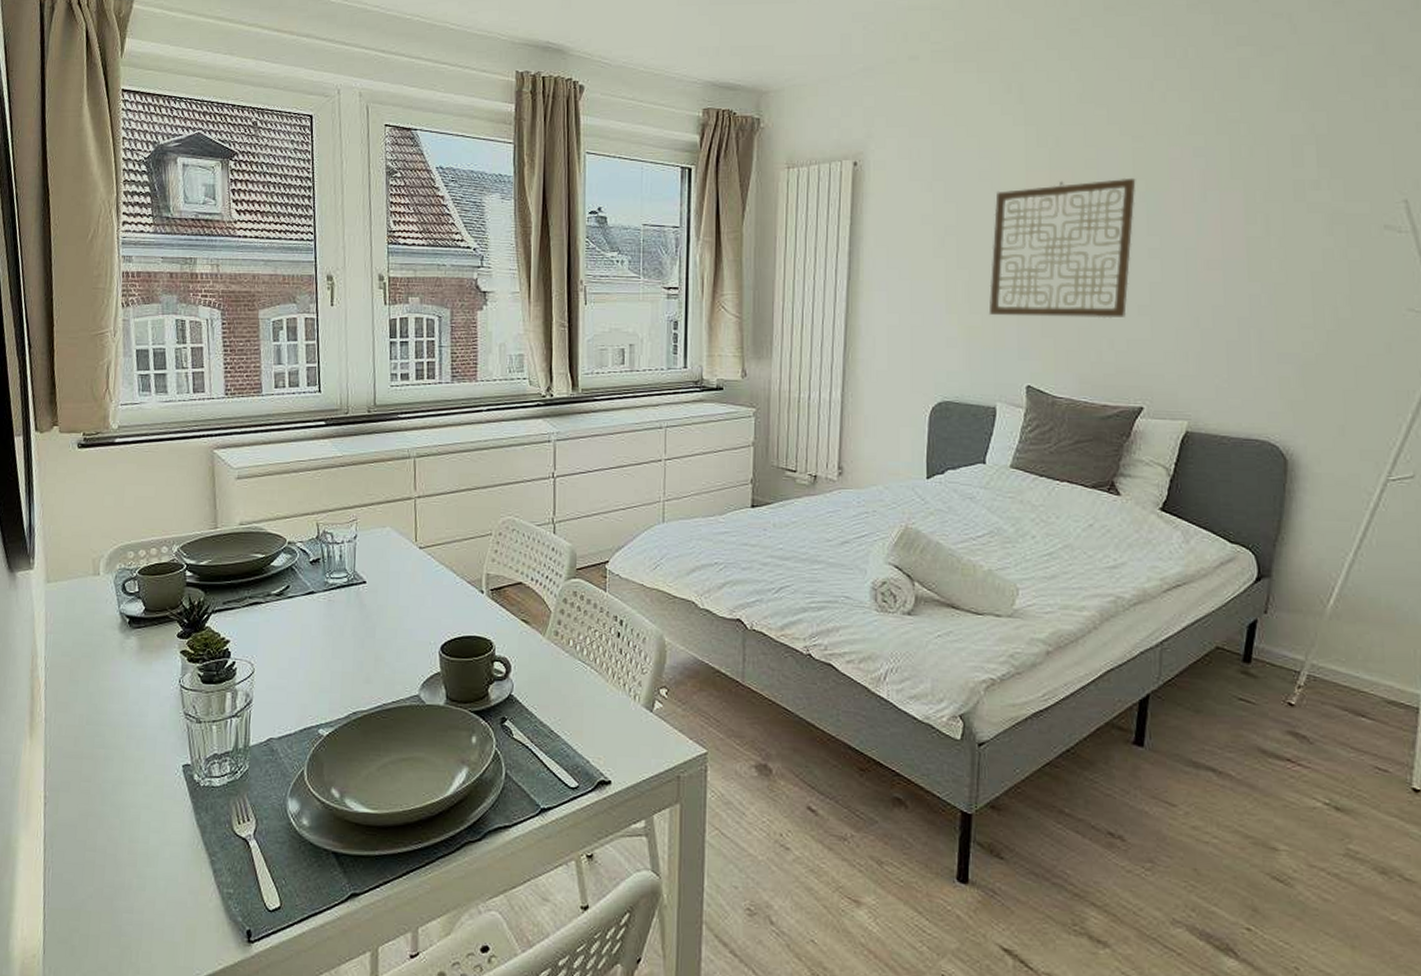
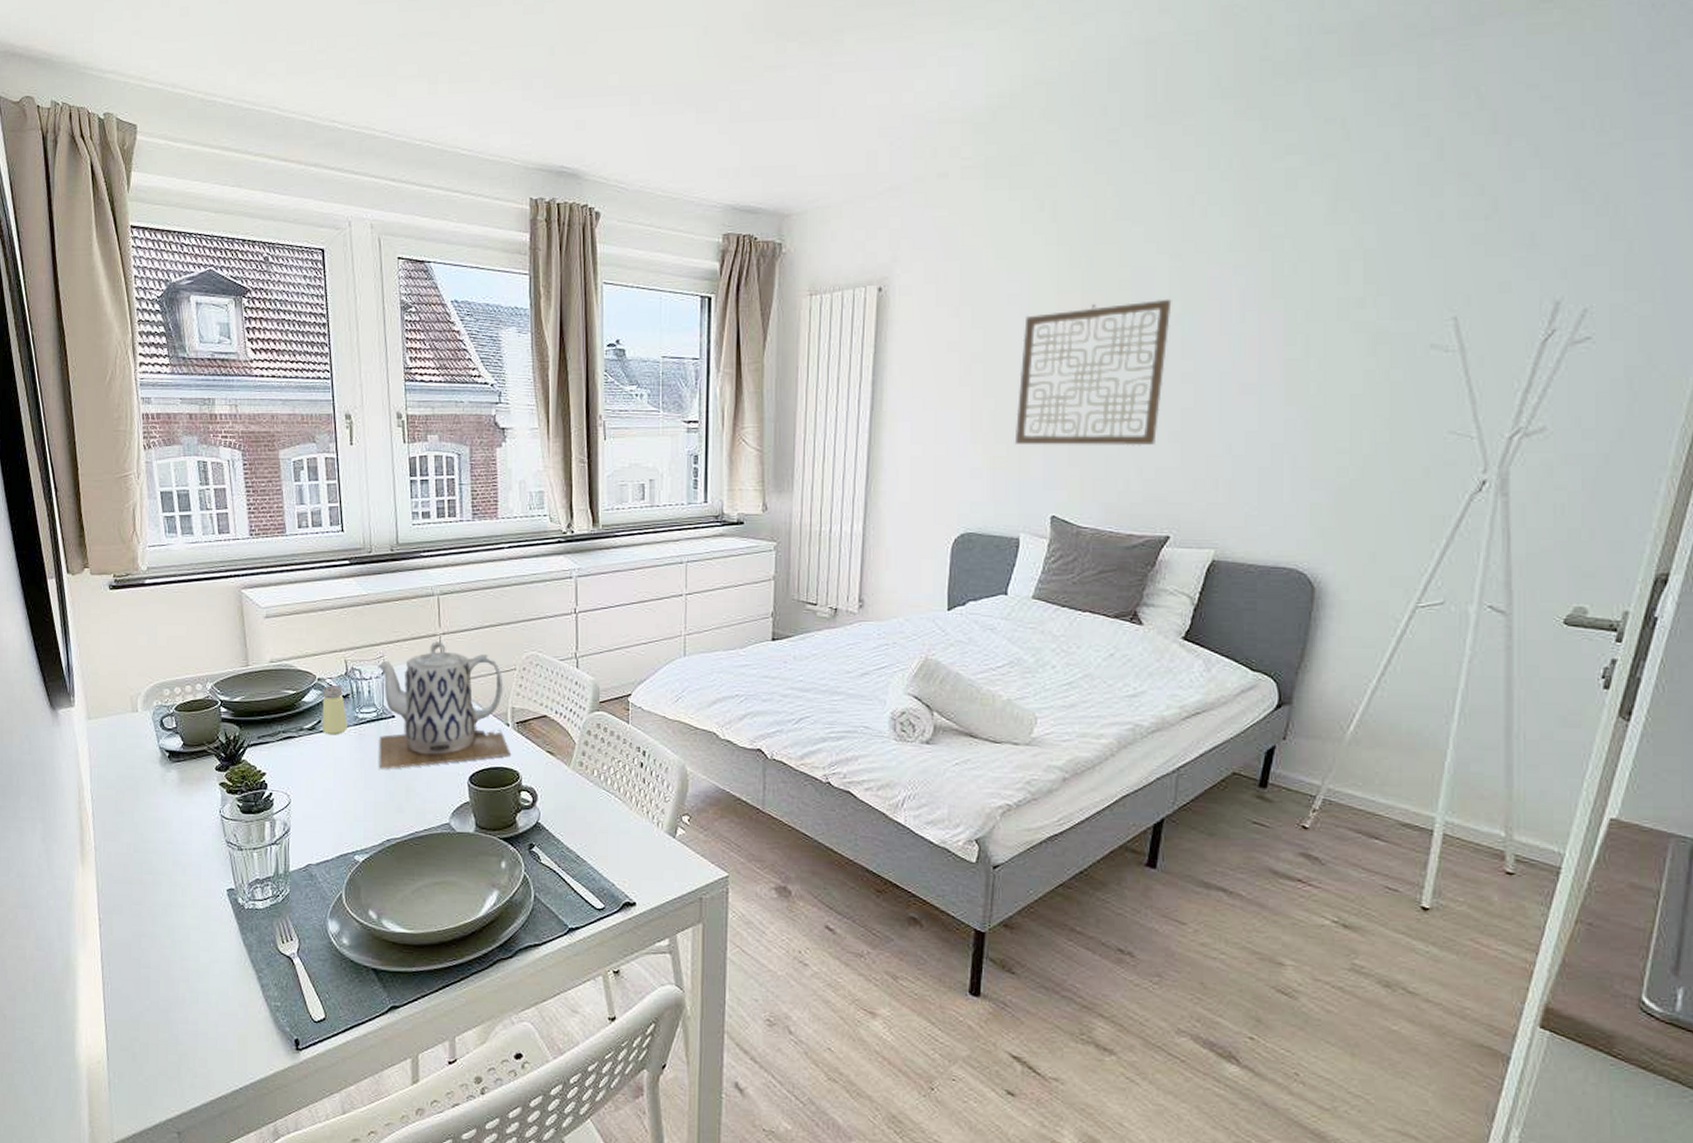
saltshaker: none [290,548,317,601] -> present [322,684,347,735]
teapot: none [347,505,484,638] -> present [378,641,510,769]

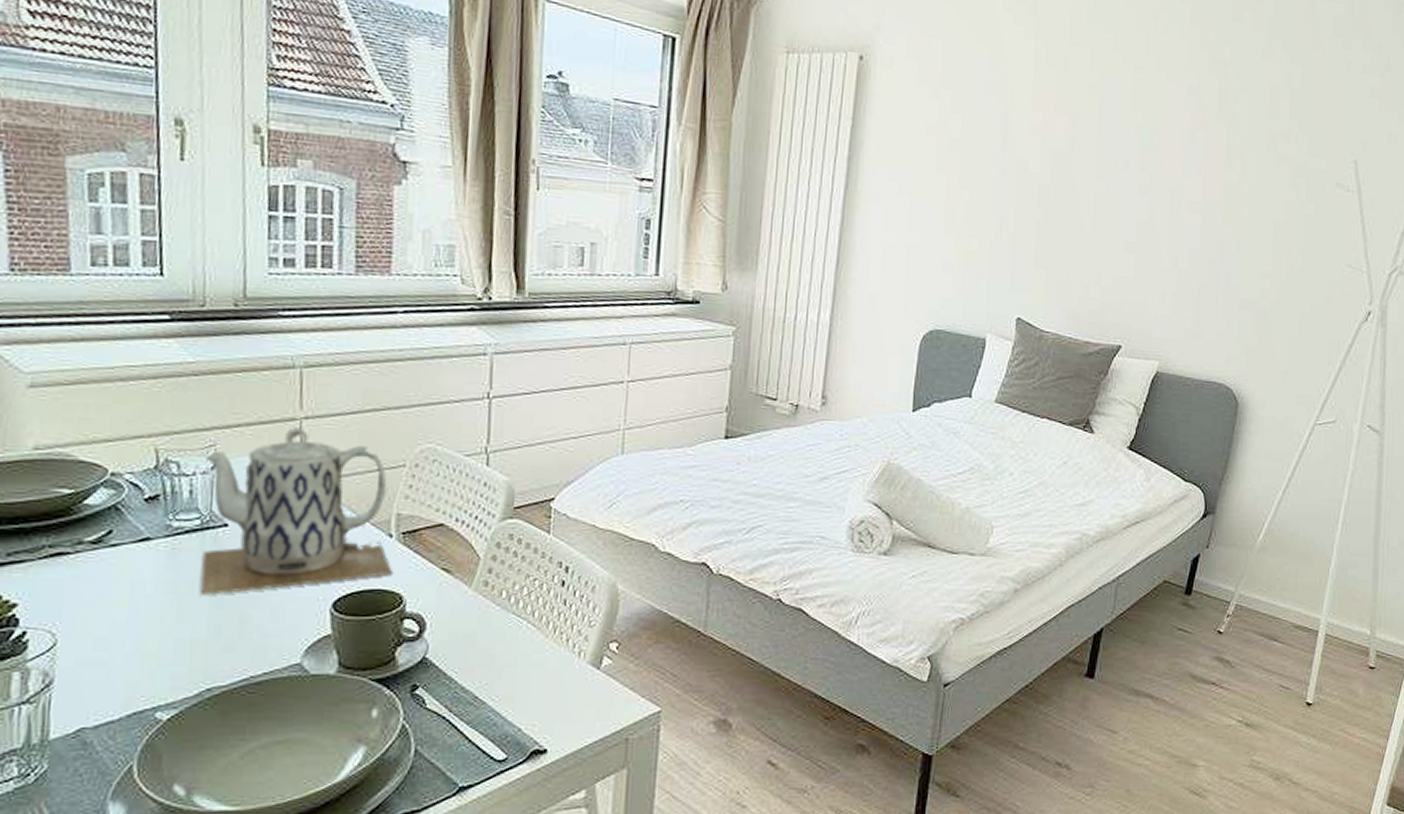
saltshaker: present [322,684,347,735] -> none [113,481,154,550]
wall art: present [1014,298,1172,446] -> none [986,104,1135,254]

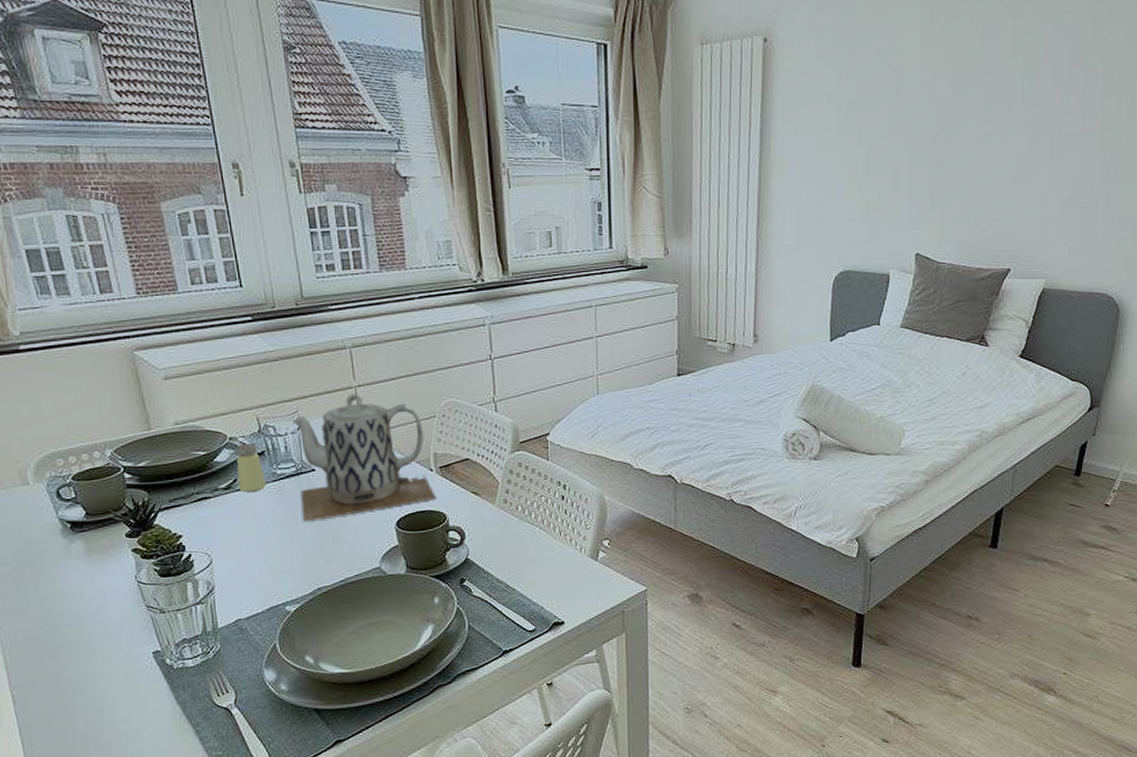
saltshaker: none [113,481,154,550] -> present [235,442,266,493]

